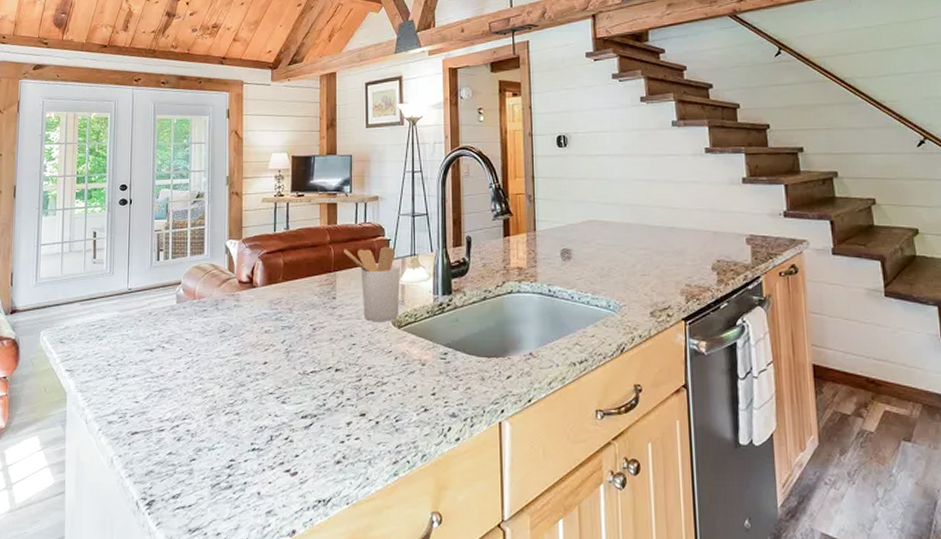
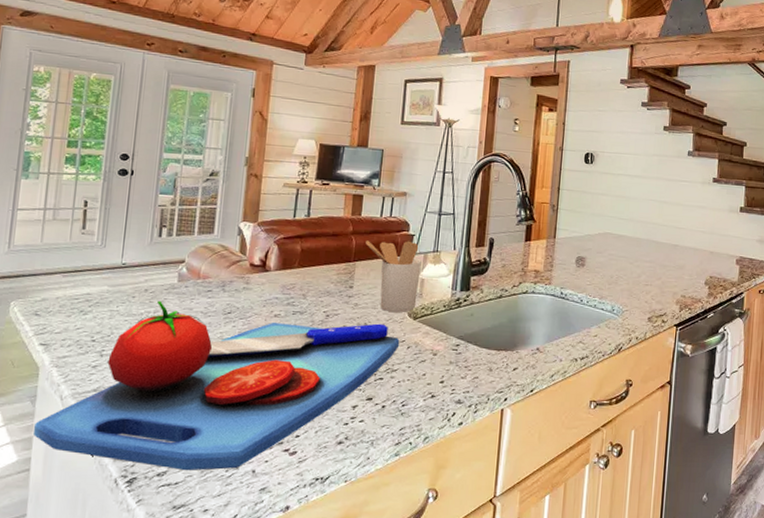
chopping board: none [65,323,387,493] -> present [32,300,400,471]

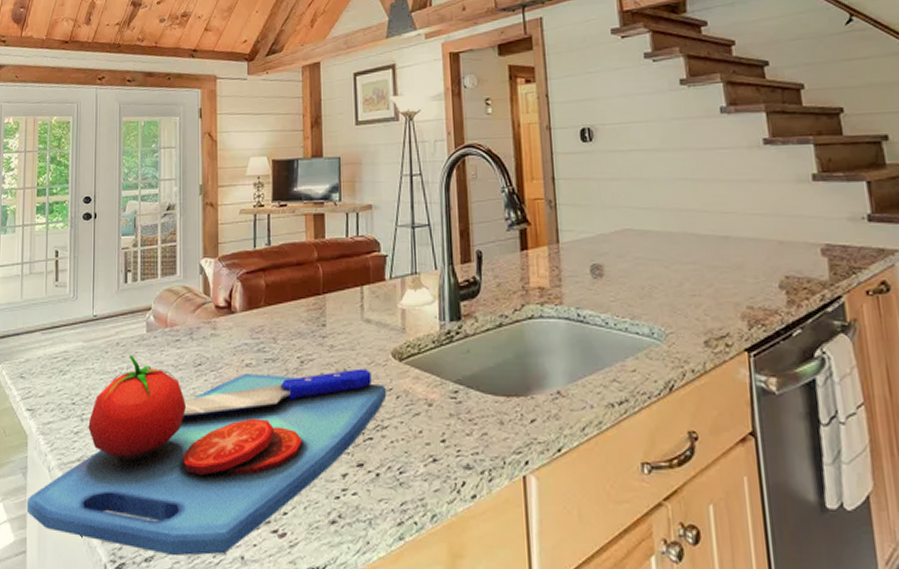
utensil holder: present [366,240,422,313] -> none [334,263,400,354]

